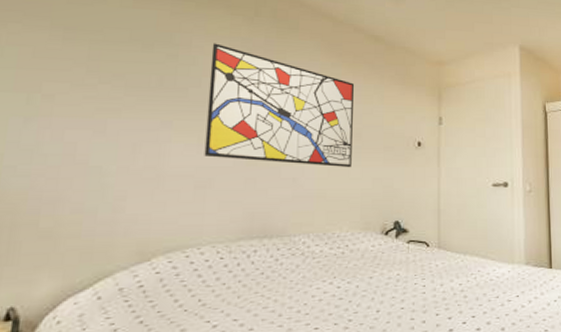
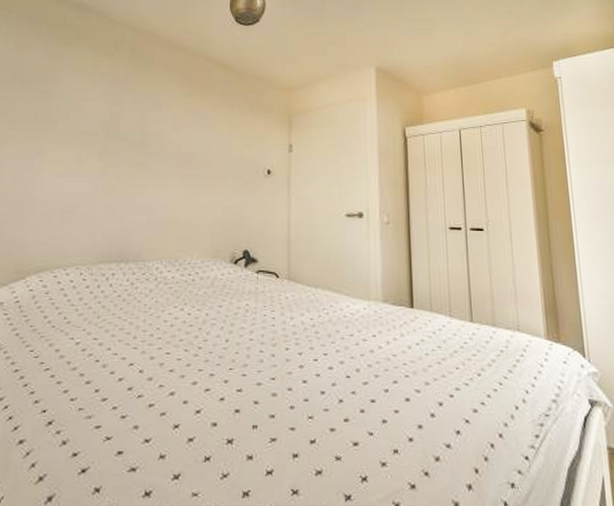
wall art: present [204,43,355,168] -> none [70,79,206,196]

